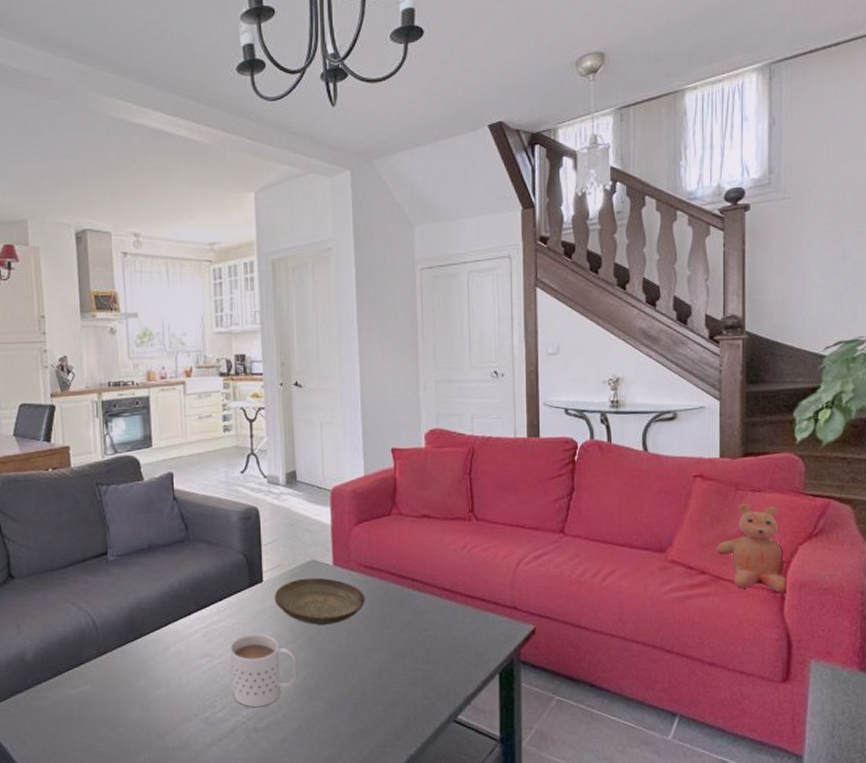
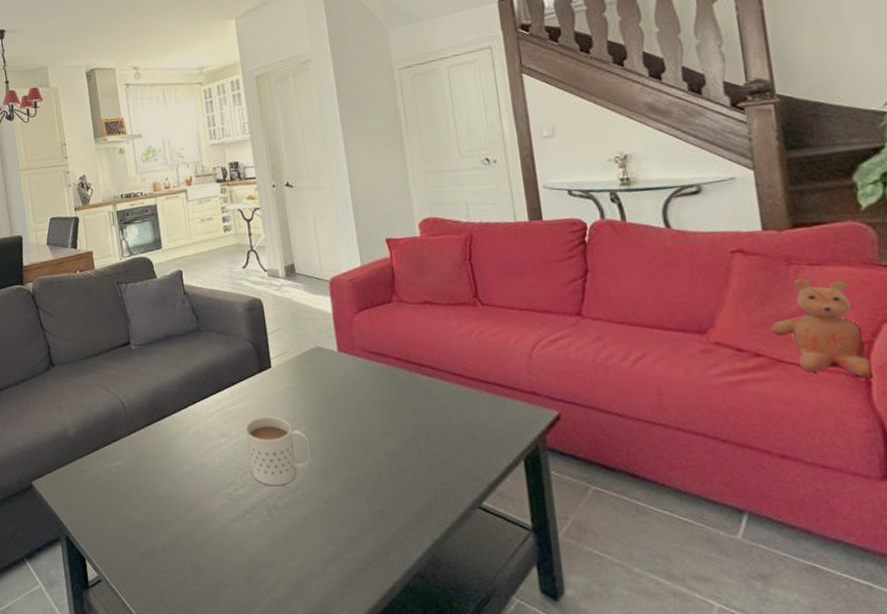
decorative bowl: present [274,577,365,625] -> none [283,363,373,409]

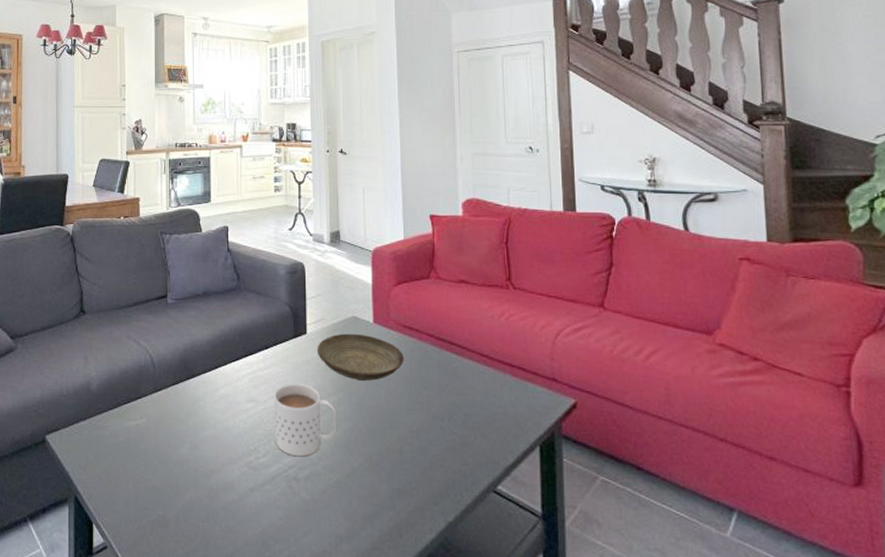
decorative bowl: none [283,363,373,409] -> present [317,333,404,381]
stuffed animal: present [770,278,878,380] -> none [768,290,859,390]

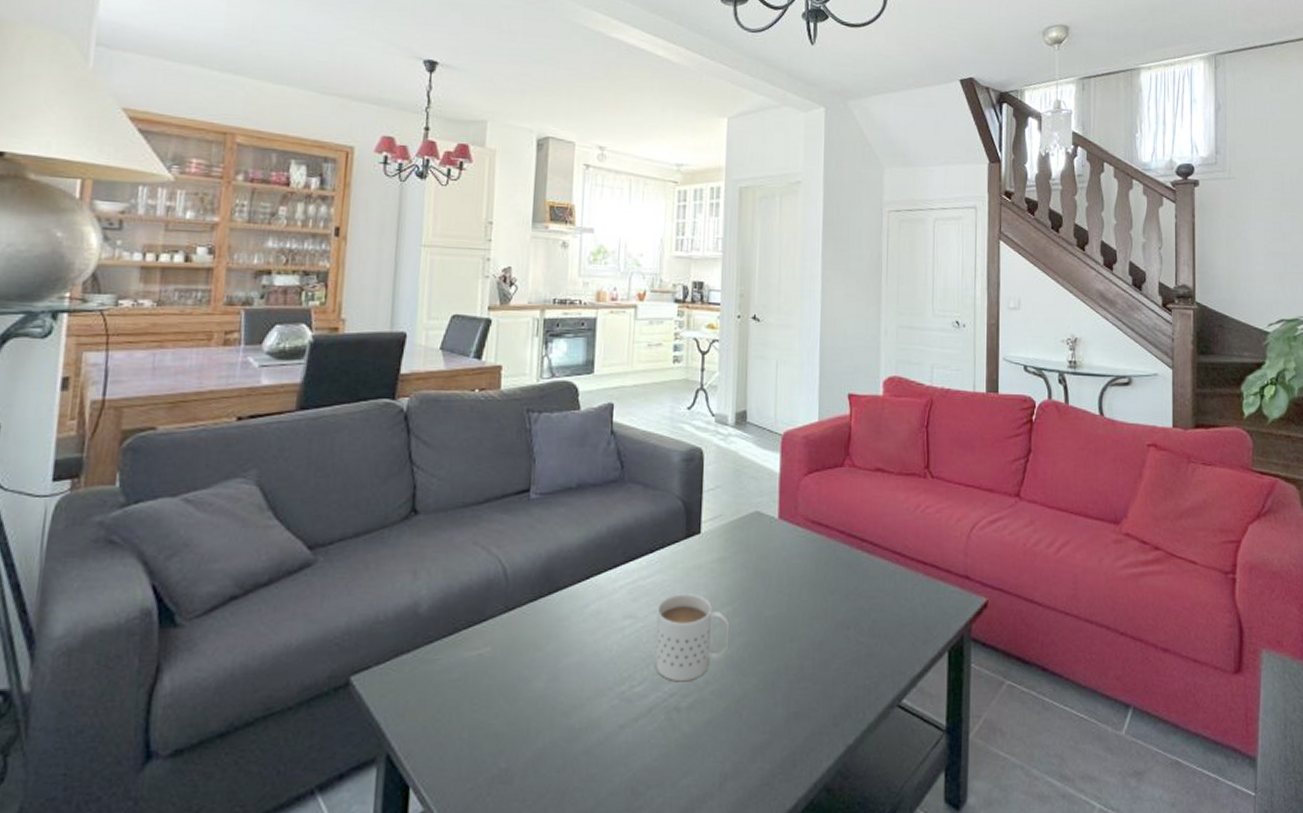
decorative bowl: present [317,333,404,381] -> none [711,531,810,587]

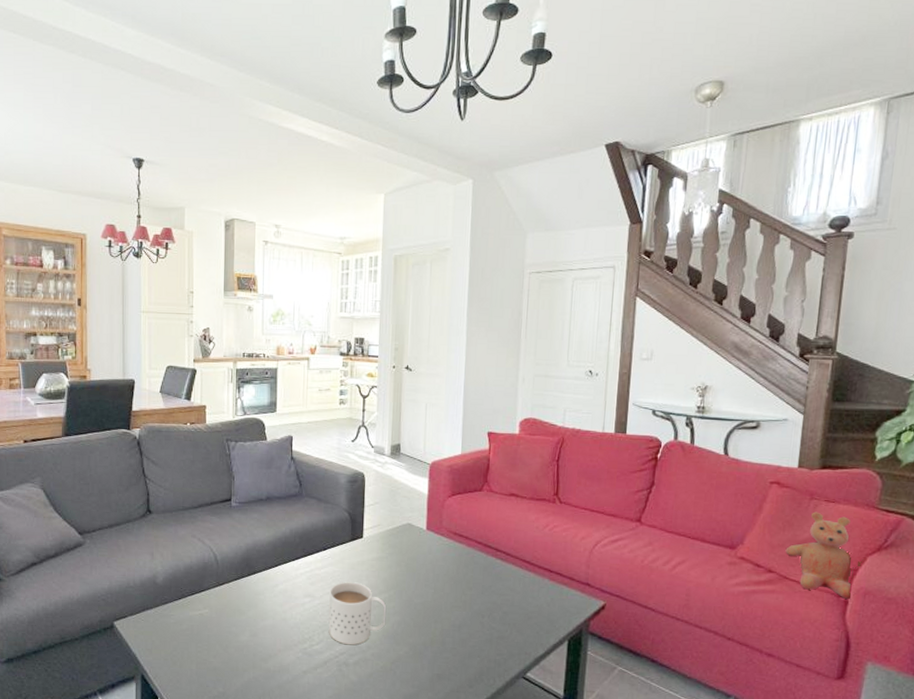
stuffed animal: none [1169,477,1245,577] -> present [785,512,864,600]

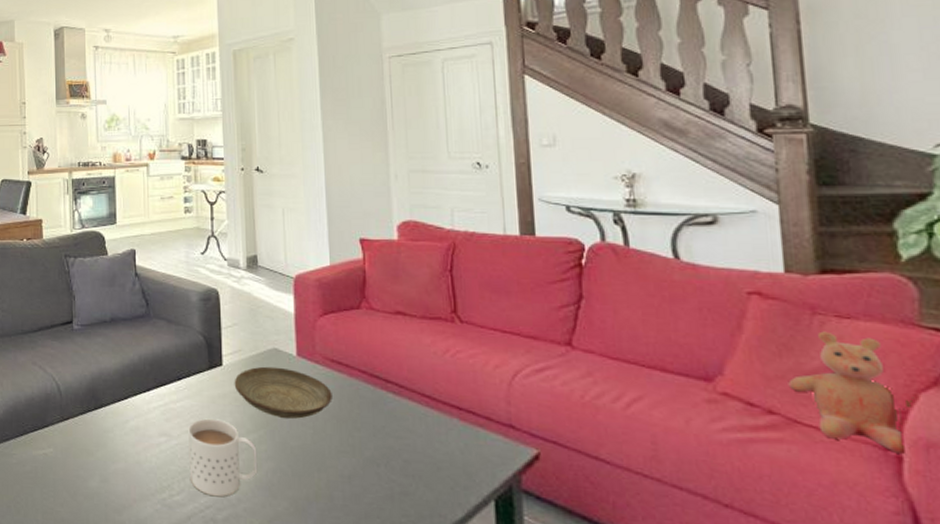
decorative bowl: none [371,538,452,581] -> present [234,366,332,419]

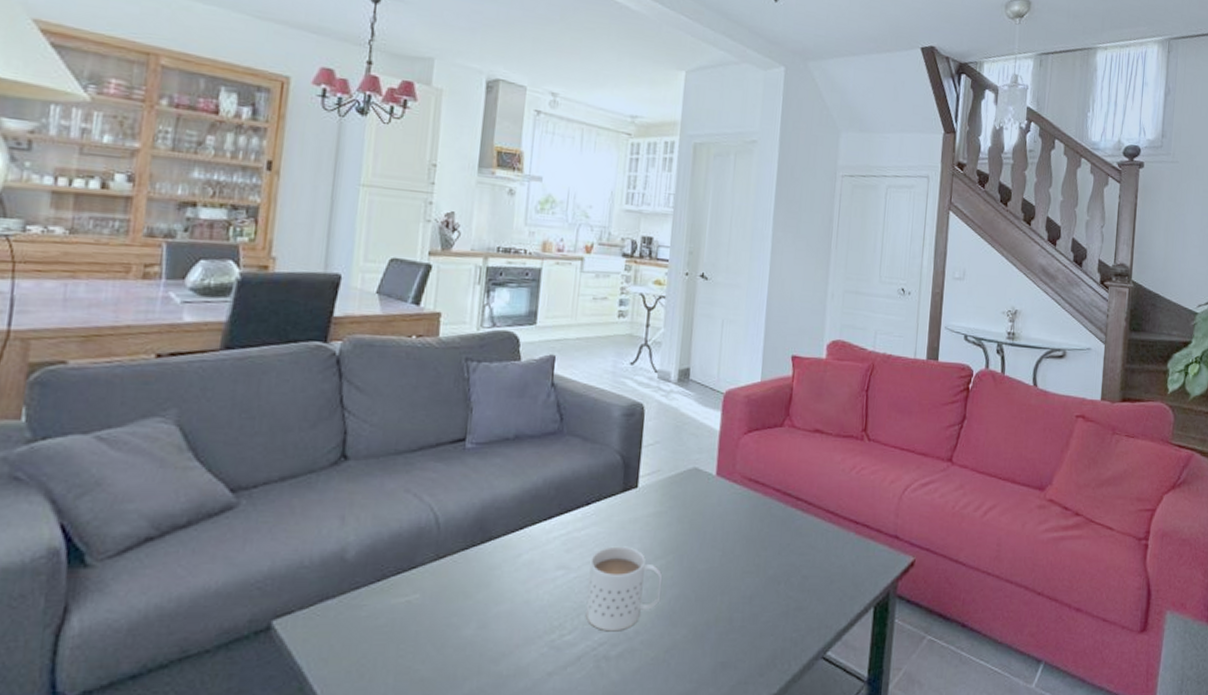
decorative bowl: present [234,366,332,419] -> none [647,487,746,541]
stuffed animal: present [788,331,914,455] -> none [1091,448,1160,543]

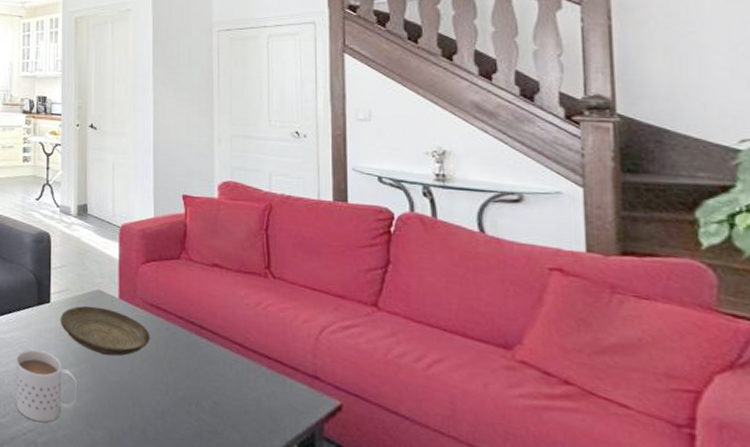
decorative bowl: none [647,487,746,541] -> present [60,305,150,356]

